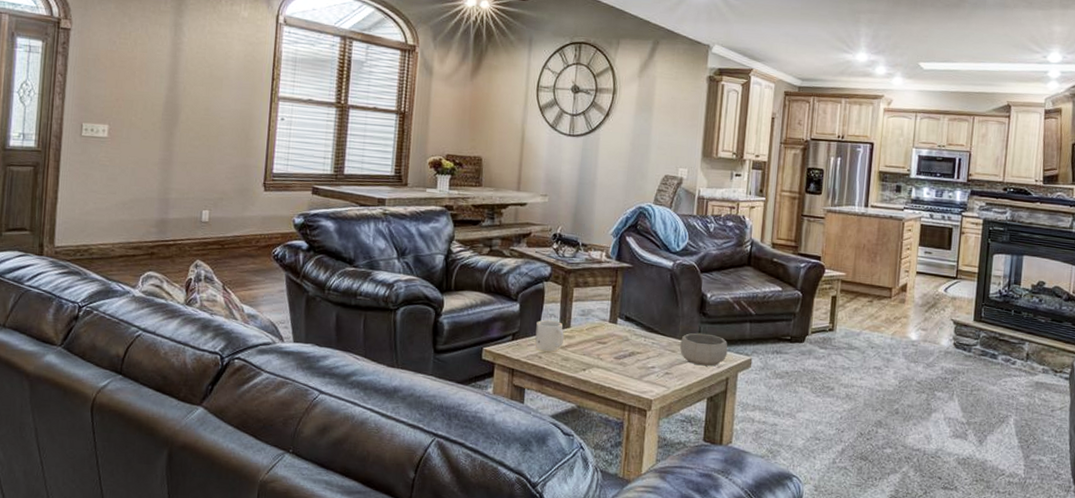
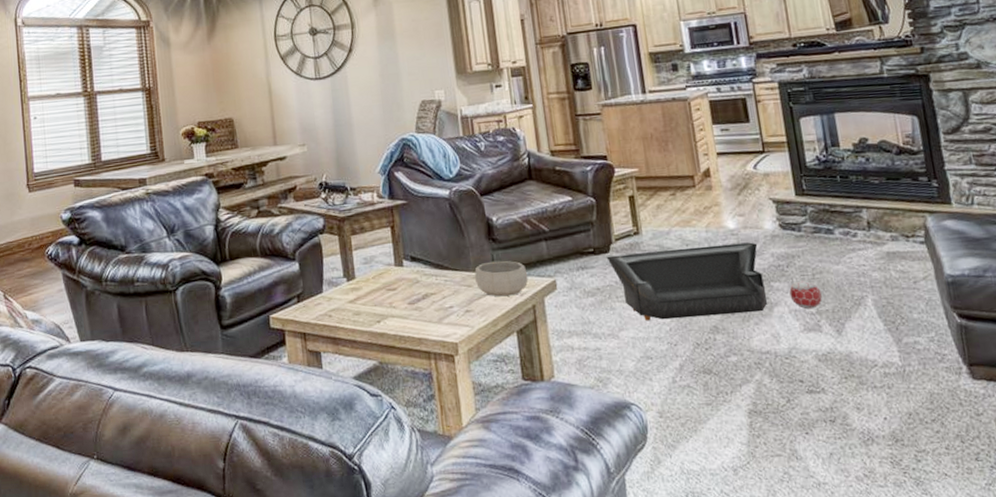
mug: present [535,319,564,353] -> none [319,274,351,310]
dog bed: none [800,345,932,415] -> present [606,242,767,321]
toy ball: none [948,394,975,420] -> present [789,280,822,310]

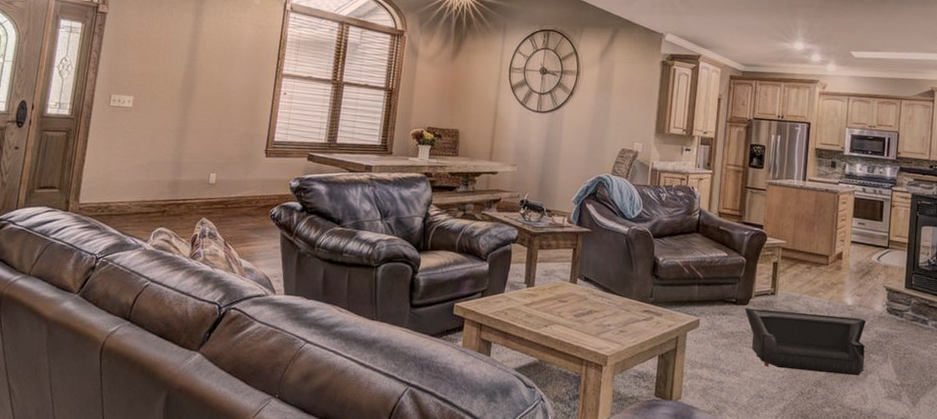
decorative bowl: present [474,260,528,297] -> none [633,293,678,326]
toy ball: present [789,280,822,310] -> none [882,356,907,382]

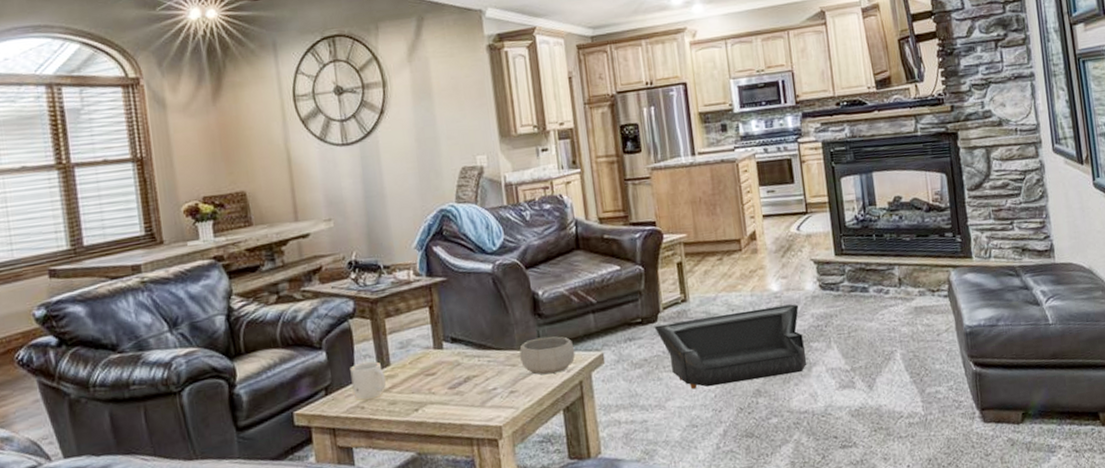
mug: none [502,278,529,310] -> present [350,361,386,401]
decorative bowl: none [633,293,678,326] -> present [519,336,575,375]

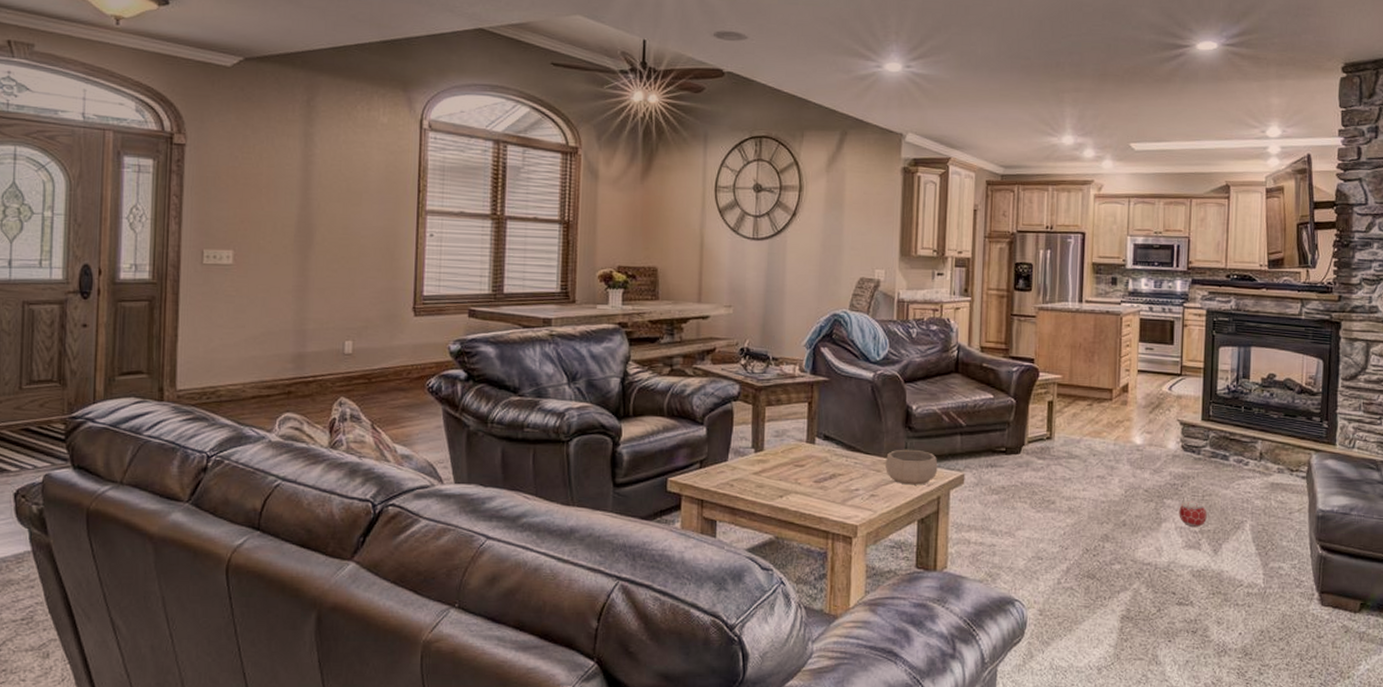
mug: present [350,361,386,401] -> none [725,443,757,480]
dog bed: present [654,304,806,390] -> none [1016,457,1159,526]
toy ball: none [827,339,856,367] -> present [1179,500,1207,528]

